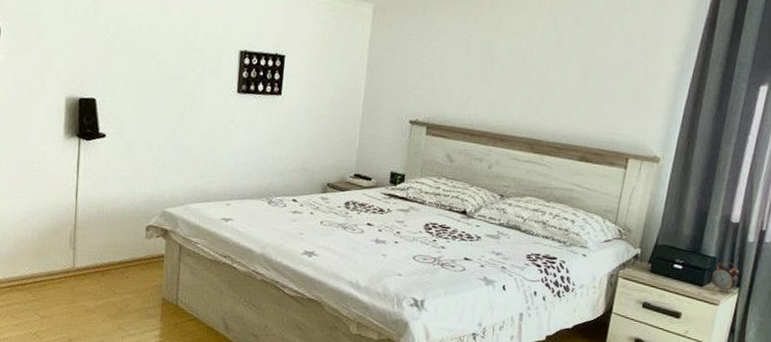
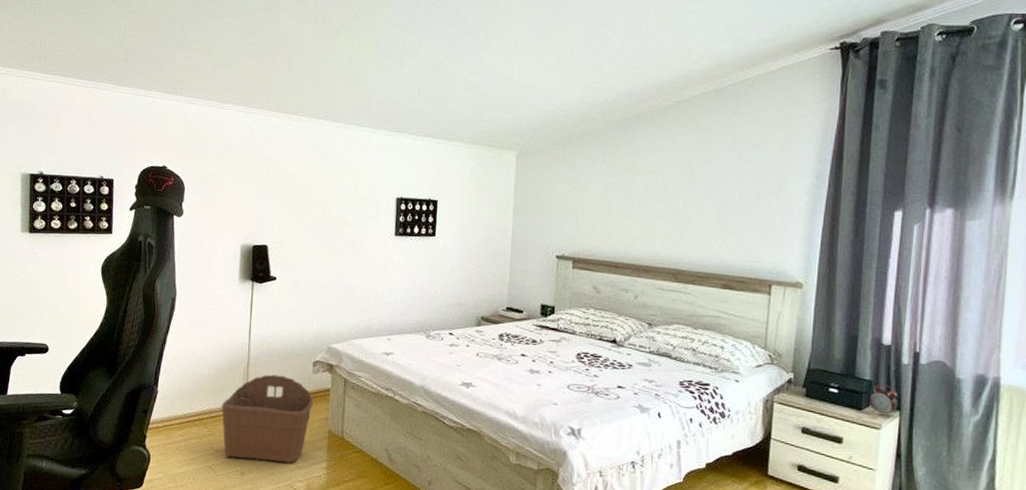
wicker basket: none [46,238,146,331] -> present [221,374,313,463]

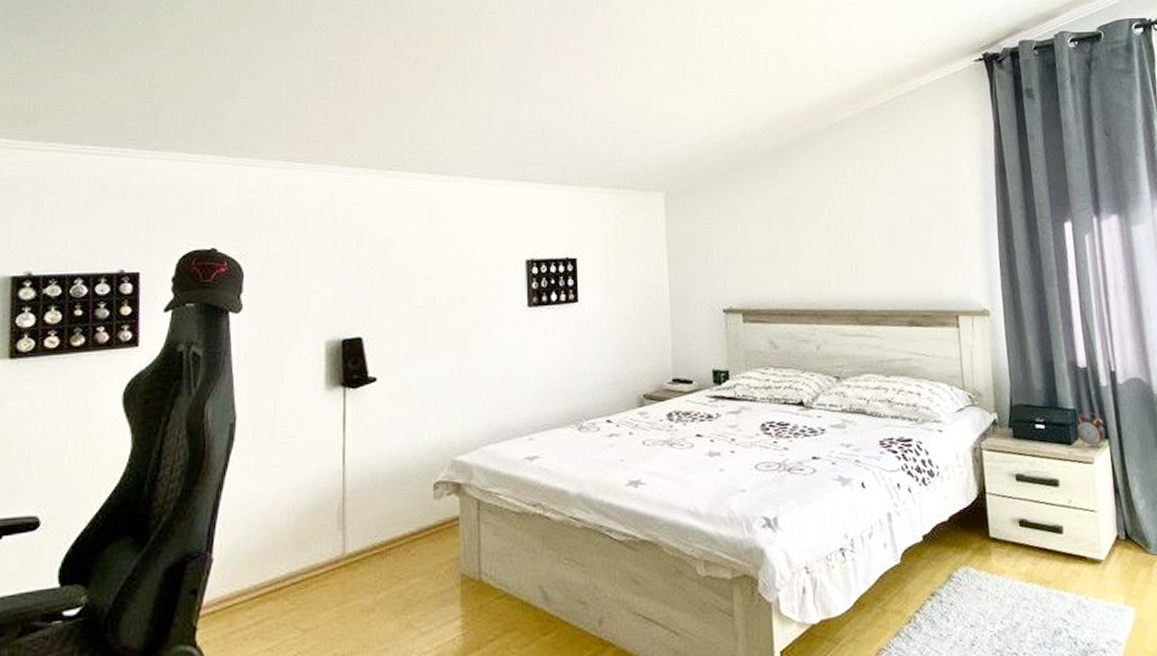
wicker basket: present [221,374,313,463] -> none [307,508,437,637]

